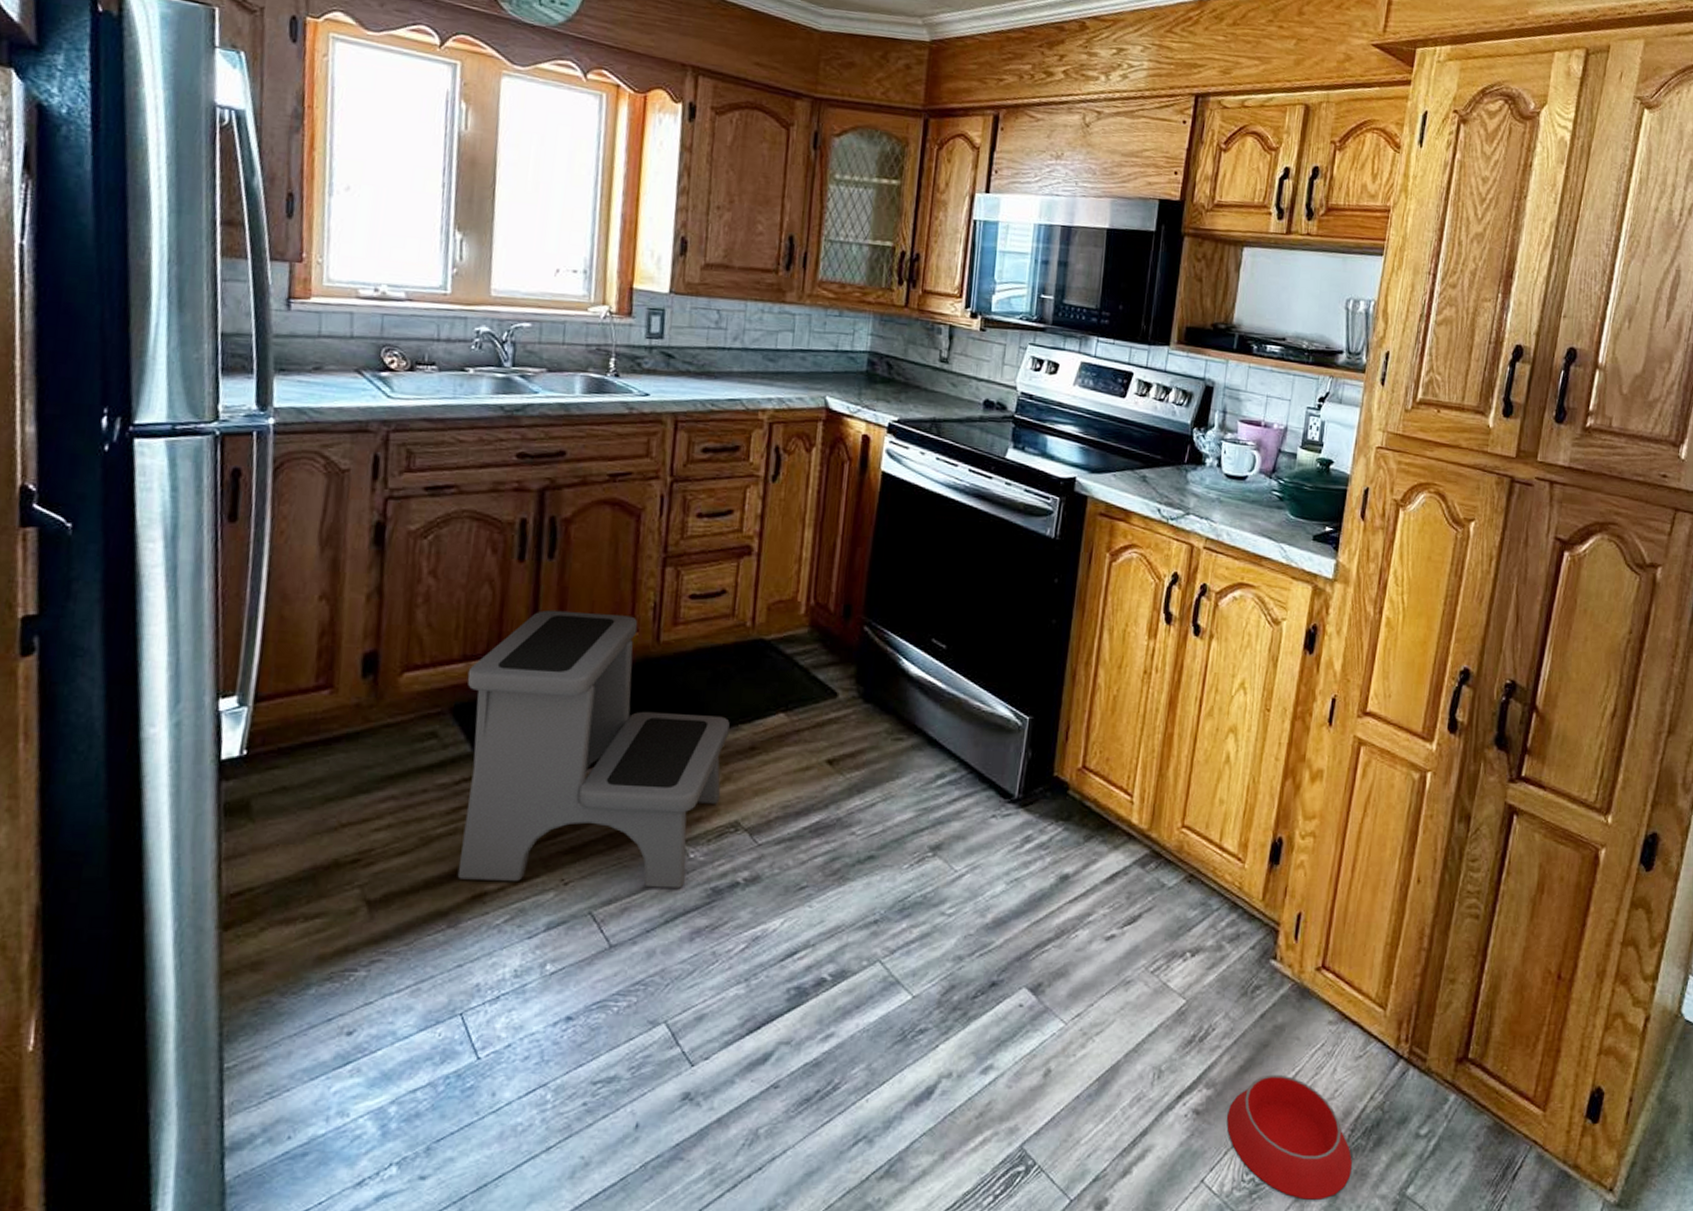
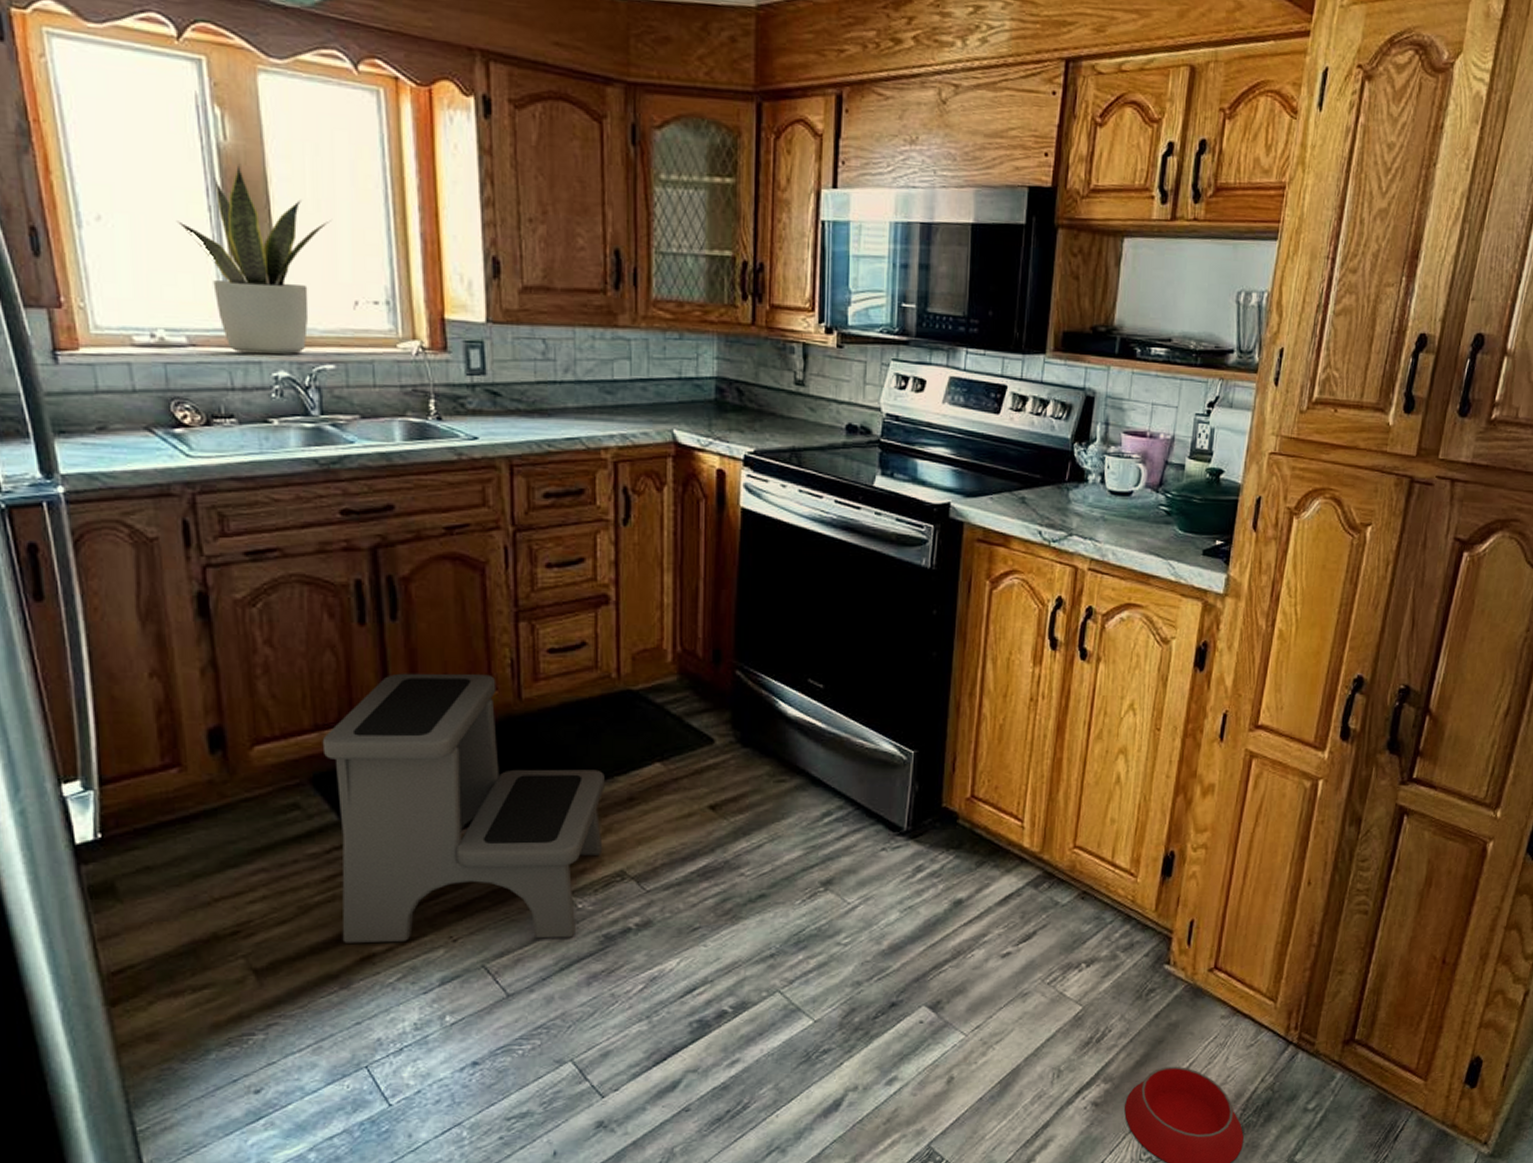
potted plant: none [413,149,546,313] -> present [176,163,331,355]

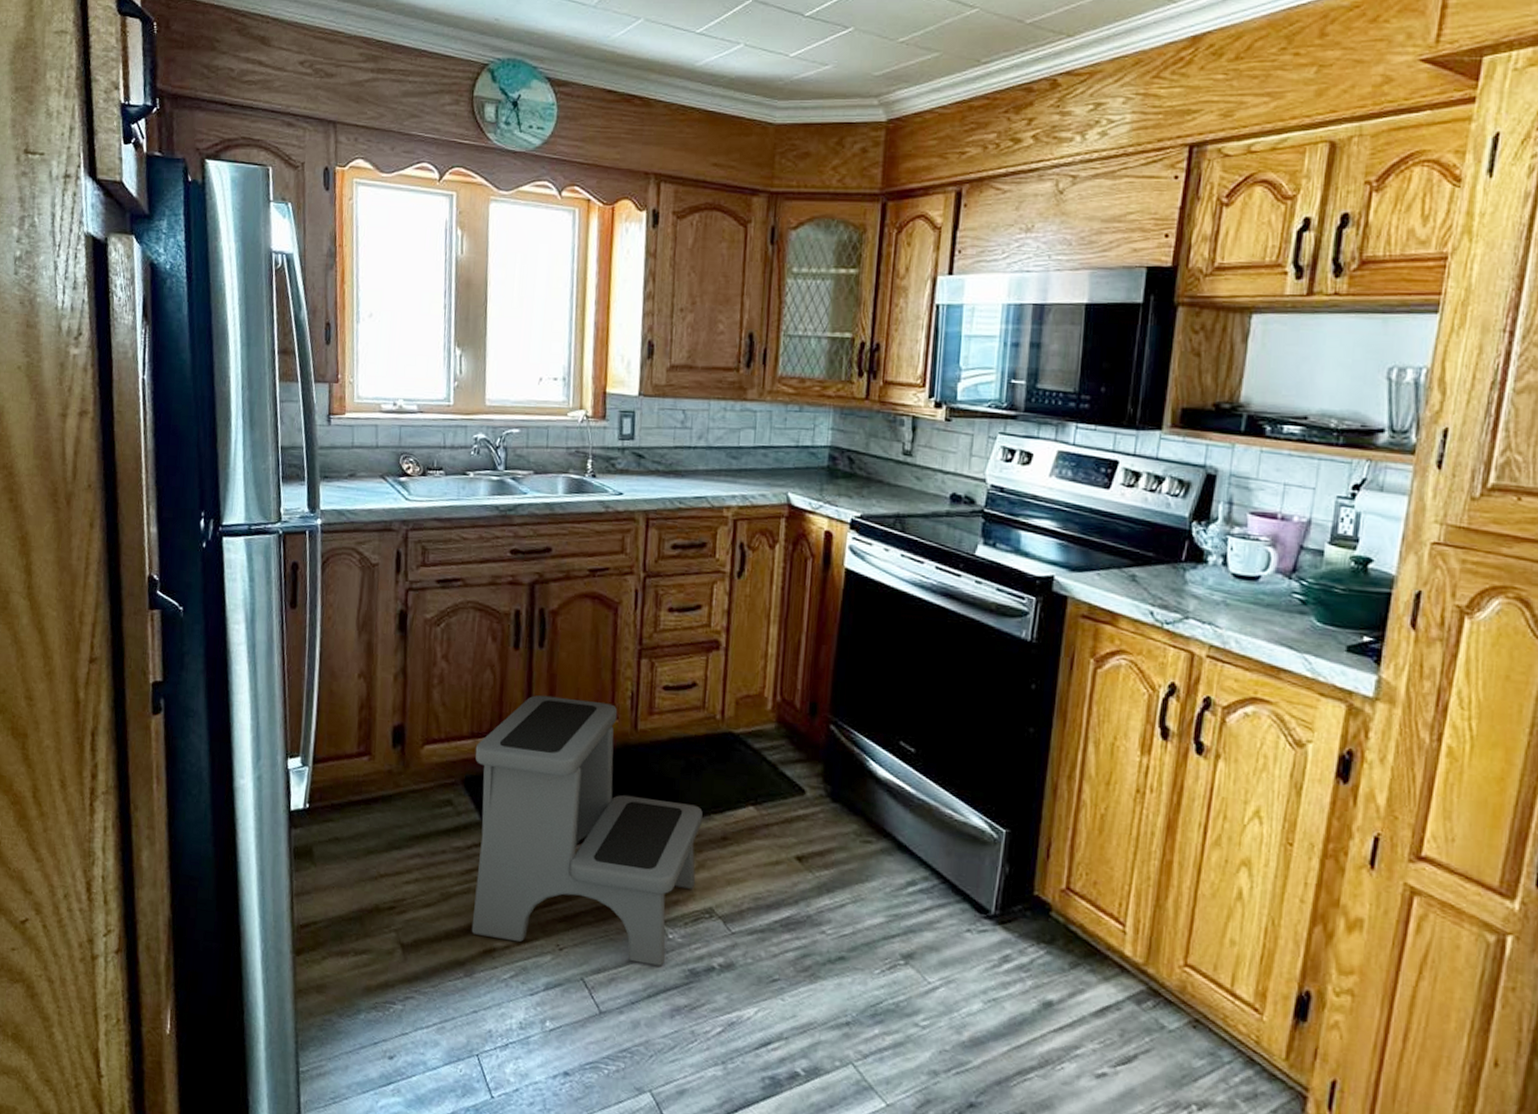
potted plant: present [176,163,331,355] -> none [421,271,529,421]

